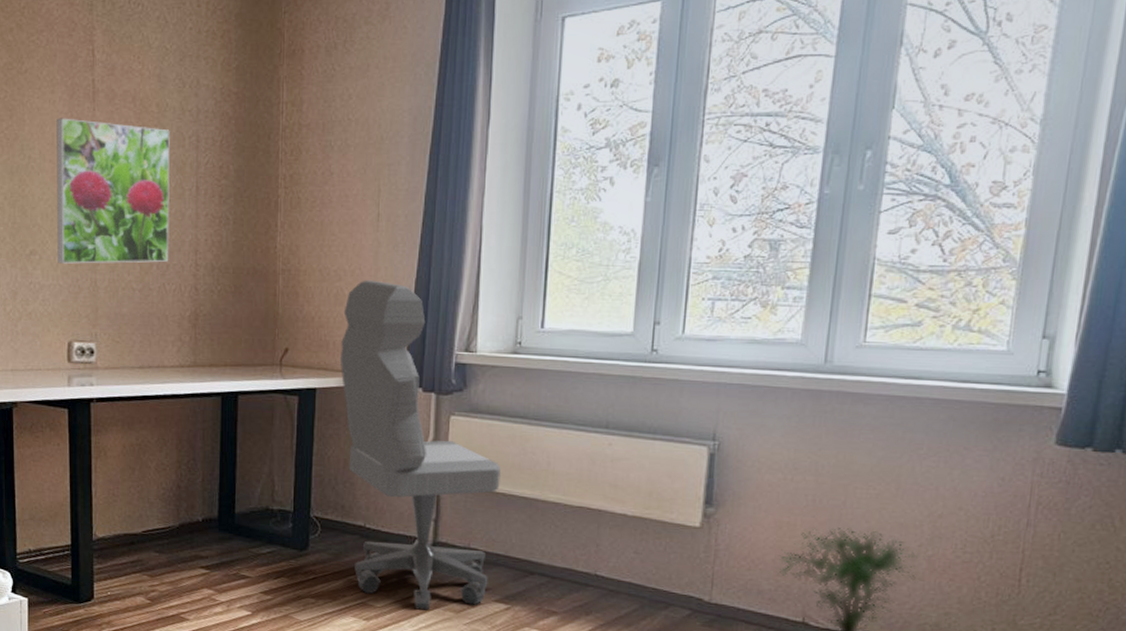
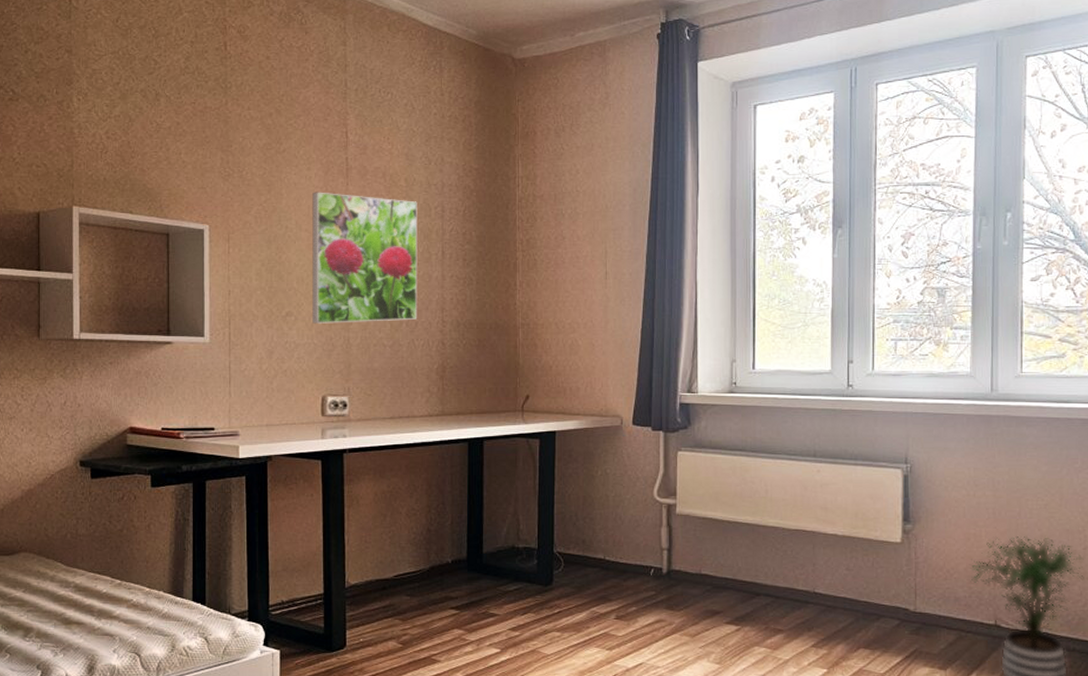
office chair: present [339,280,501,611] -> none [576,331,725,636]

